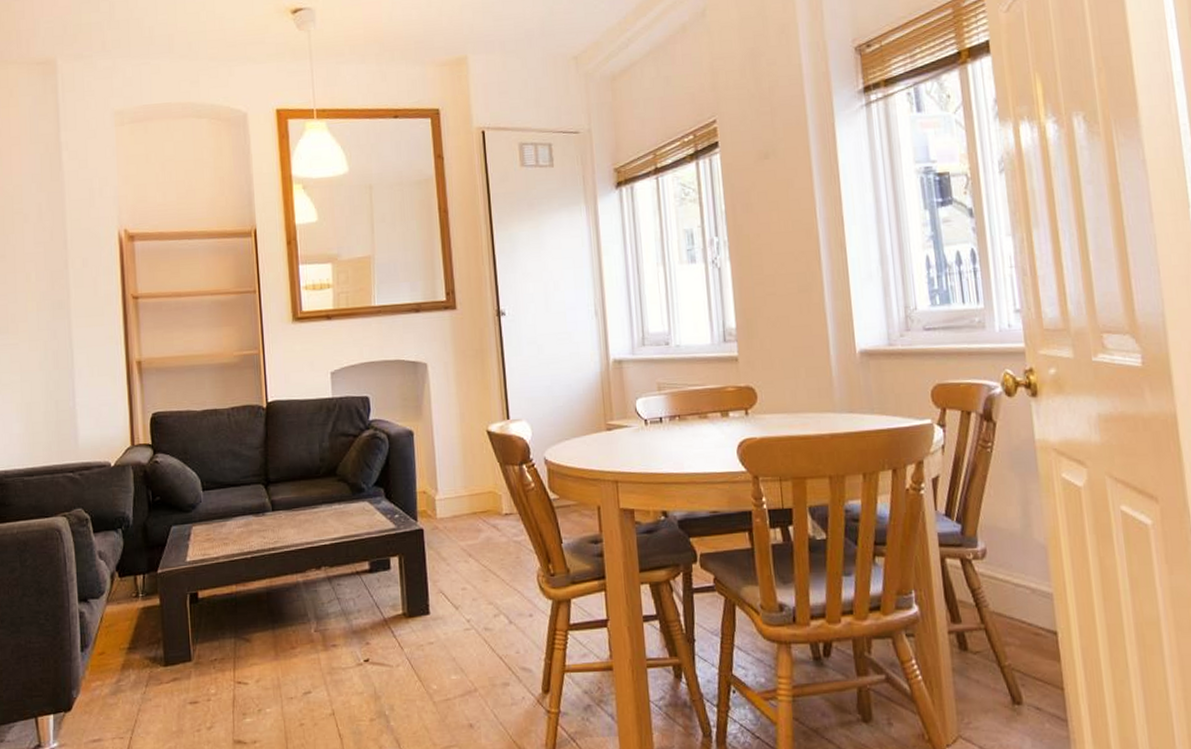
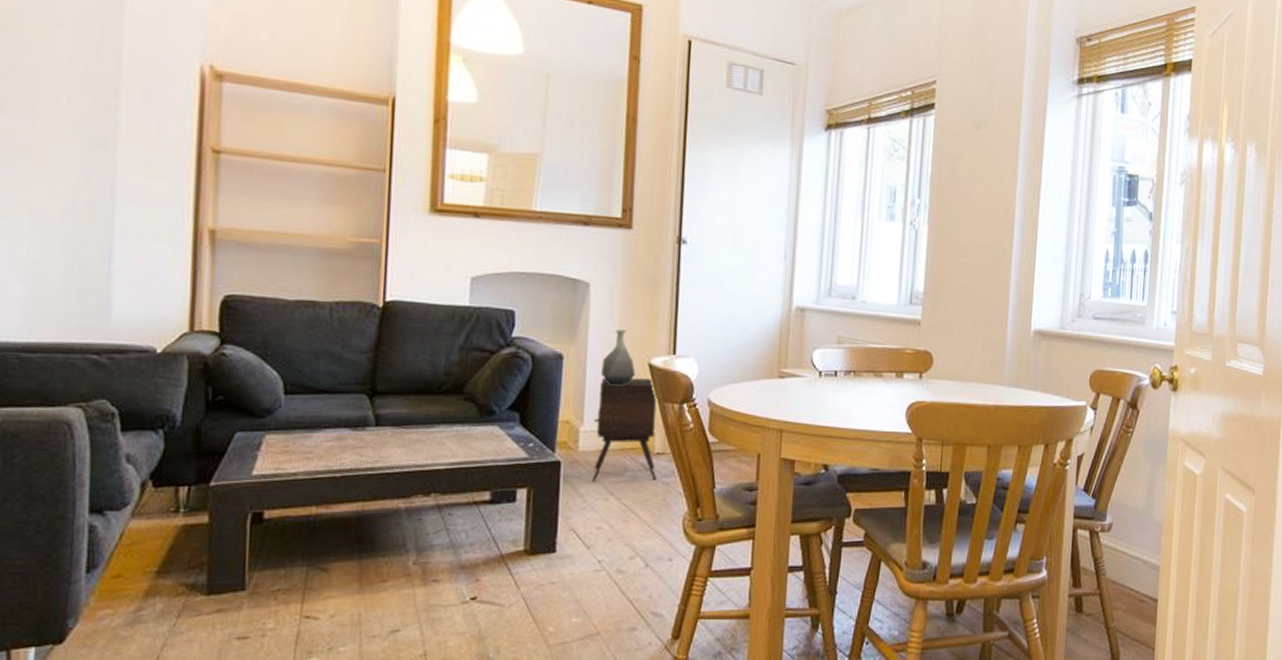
vase: none [446,402,477,454] -> present [601,329,636,385]
side table: none [446,445,508,546] -> present [591,378,657,482]

